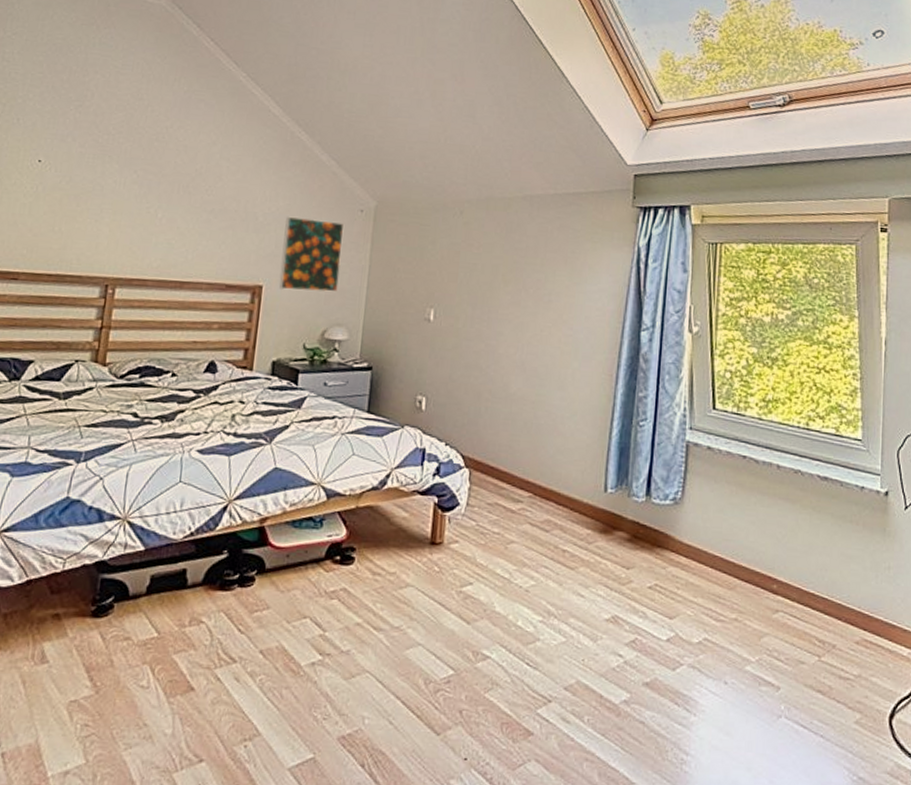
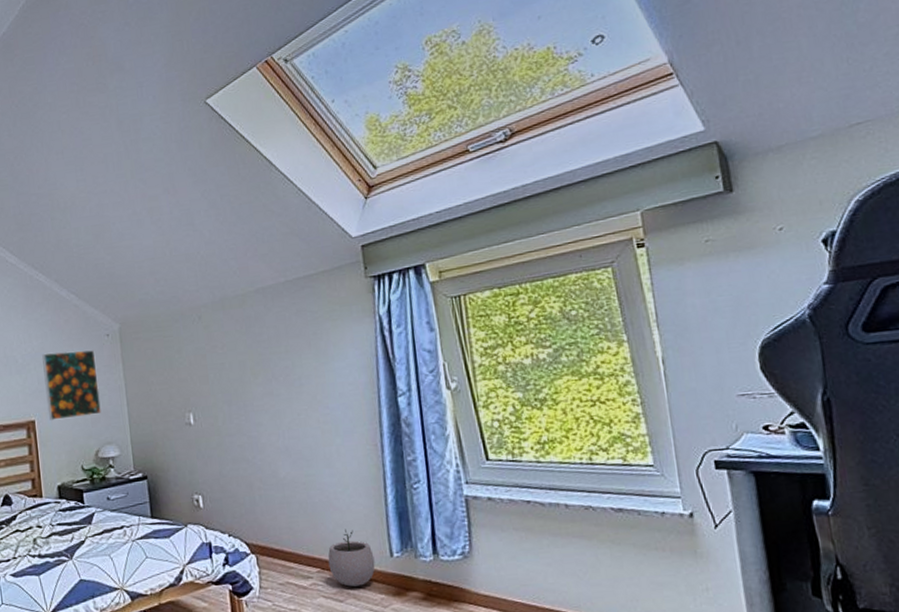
plant pot: none [541,456,589,518] -> present [328,529,375,587]

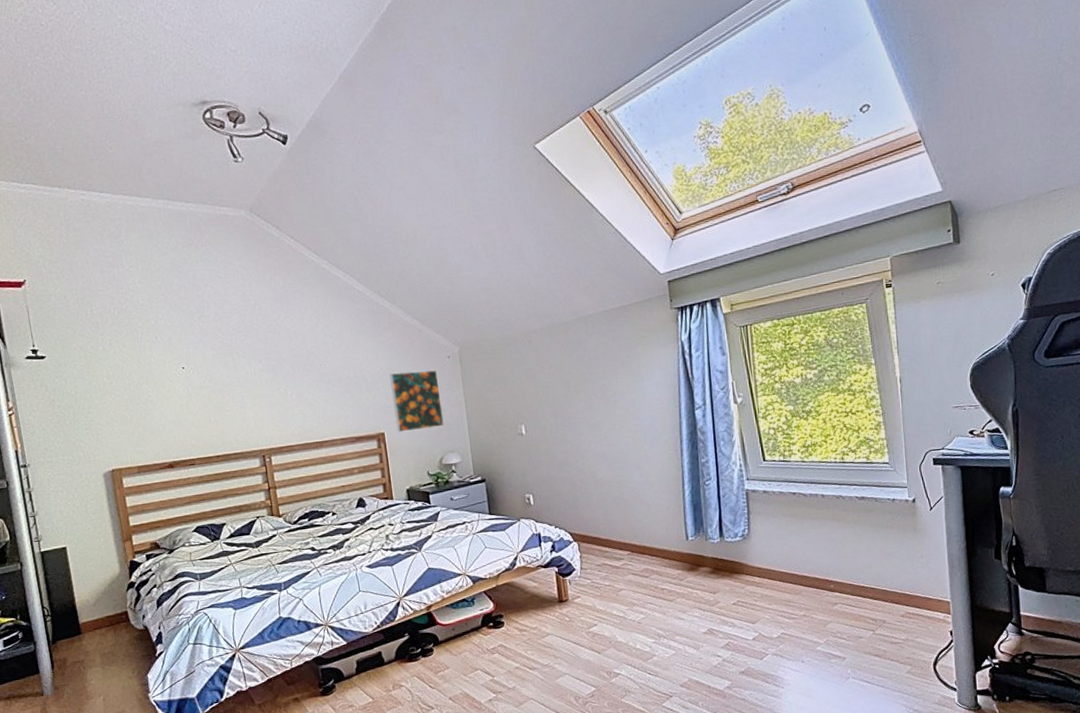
plant pot: present [328,529,375,587] -> none [636,519,674,565]

